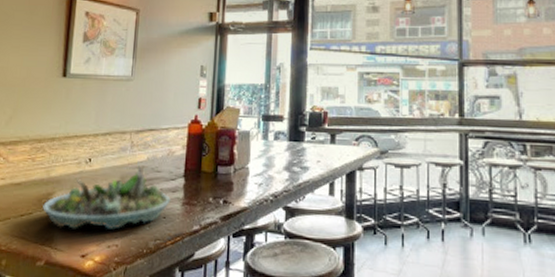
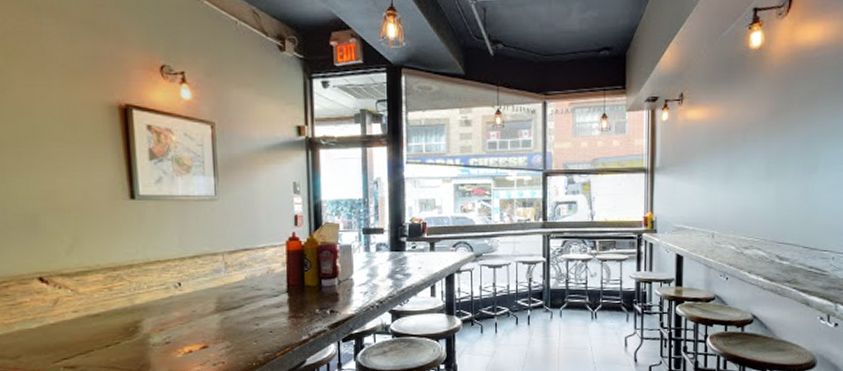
succulent planter: present [43,165,171,230] -> none [131,285,276,353]

